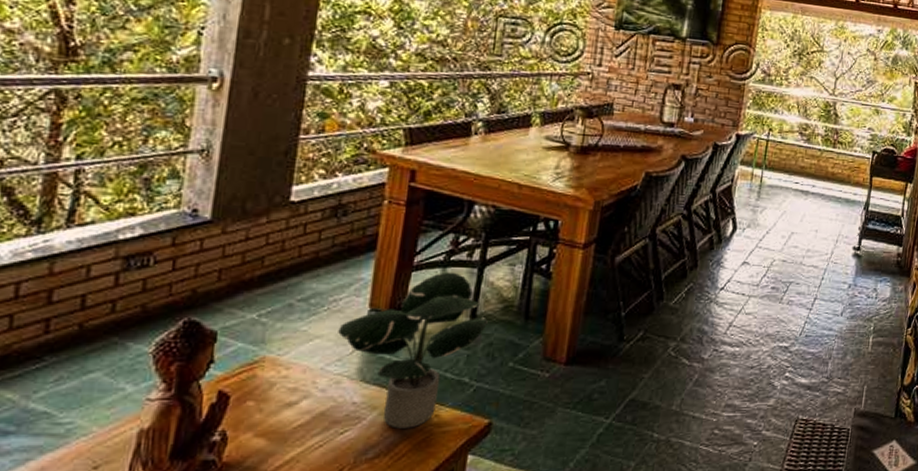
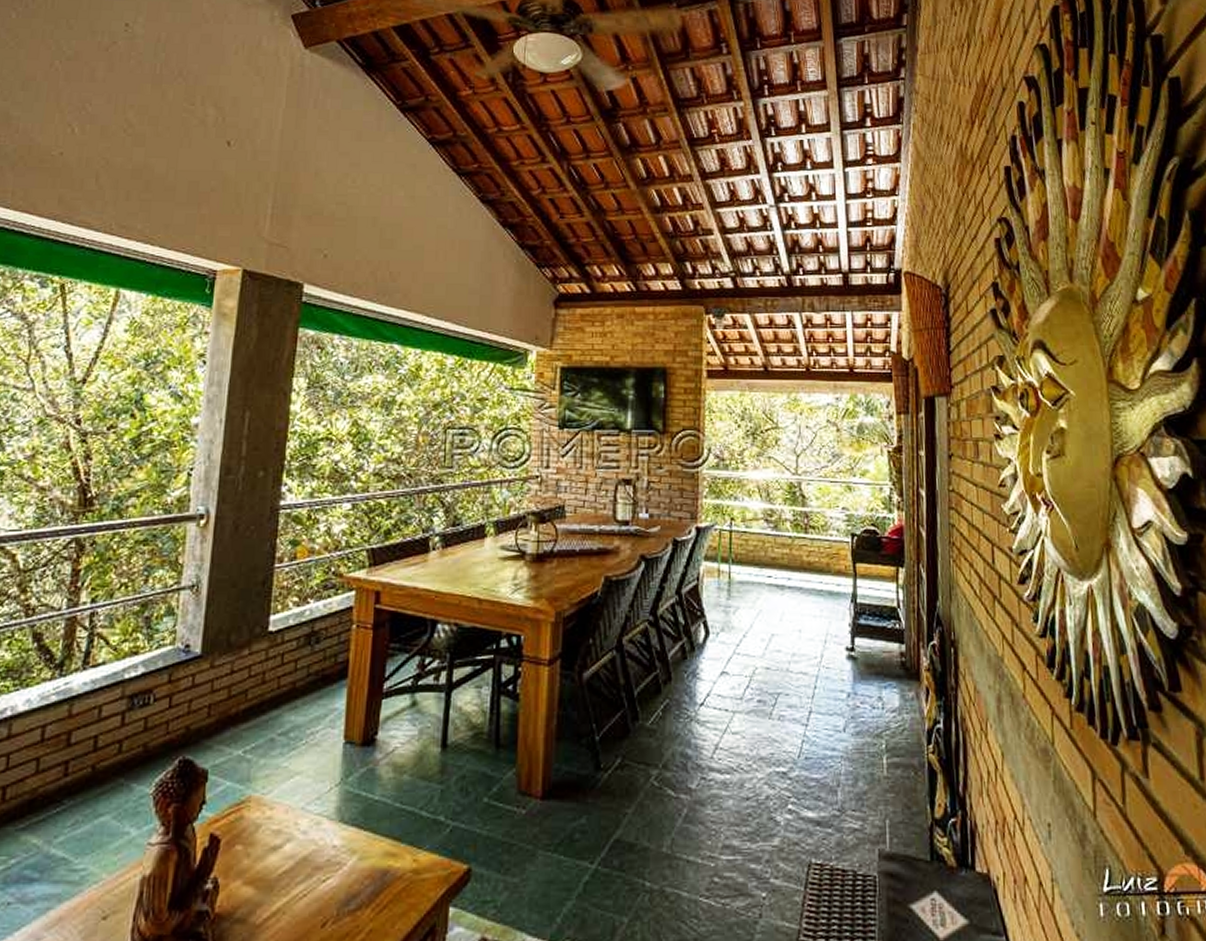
potted plant: present [338,271,488,429] -> none [316,697,459,876]

